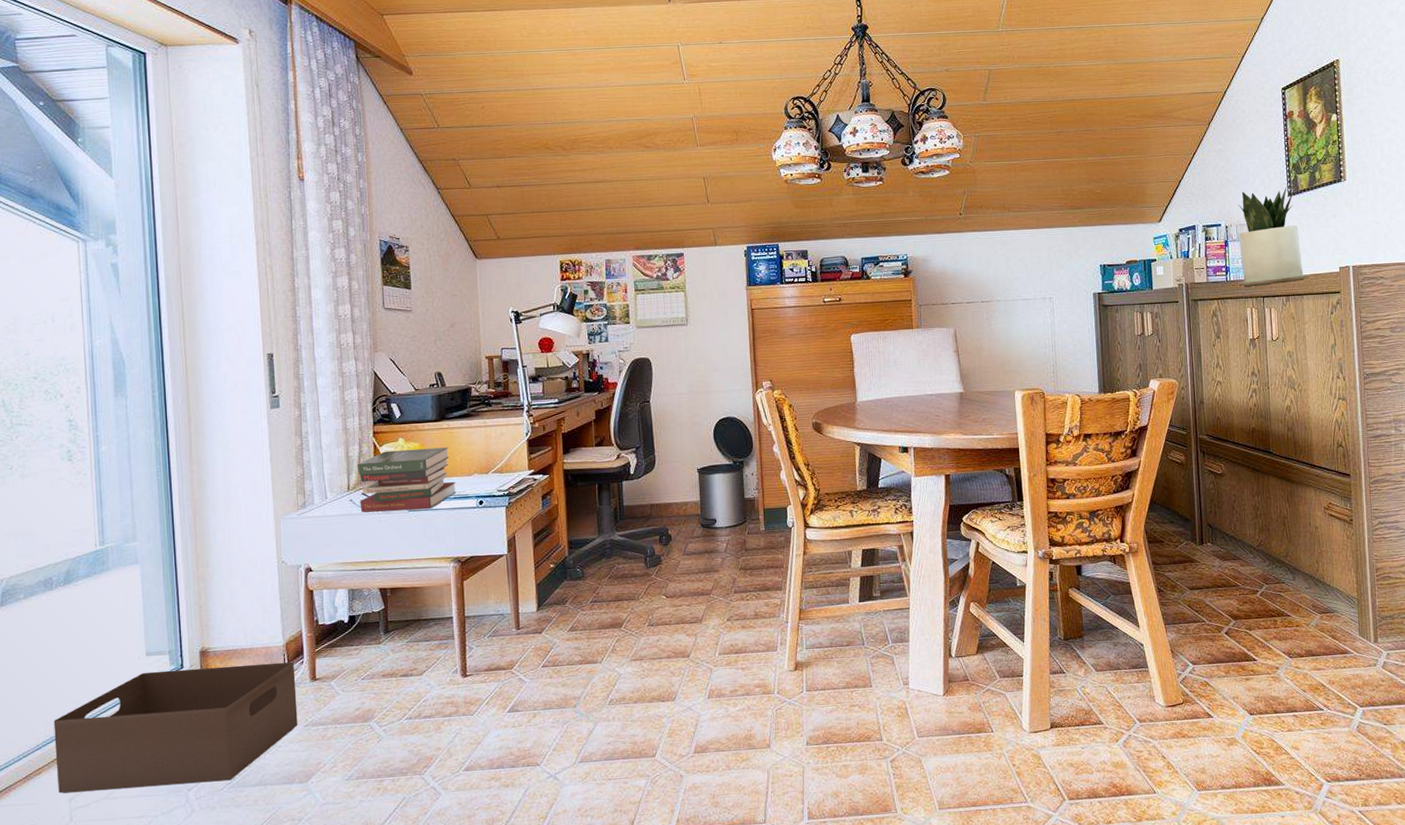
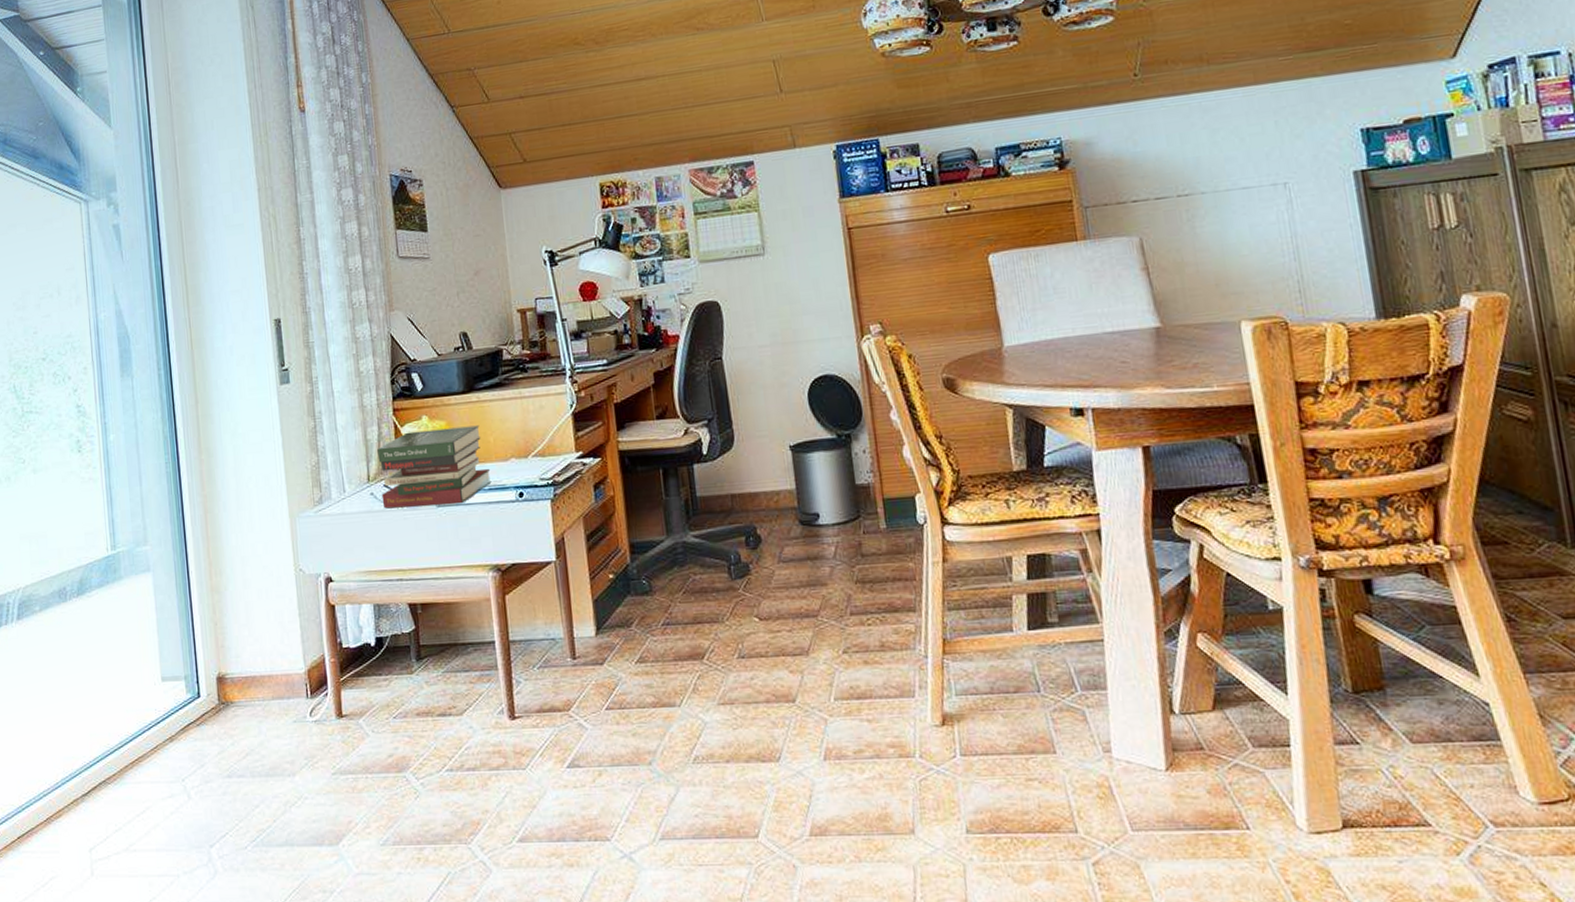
storage basket: present [53,661,298,794] -> none [72,693,325,842]

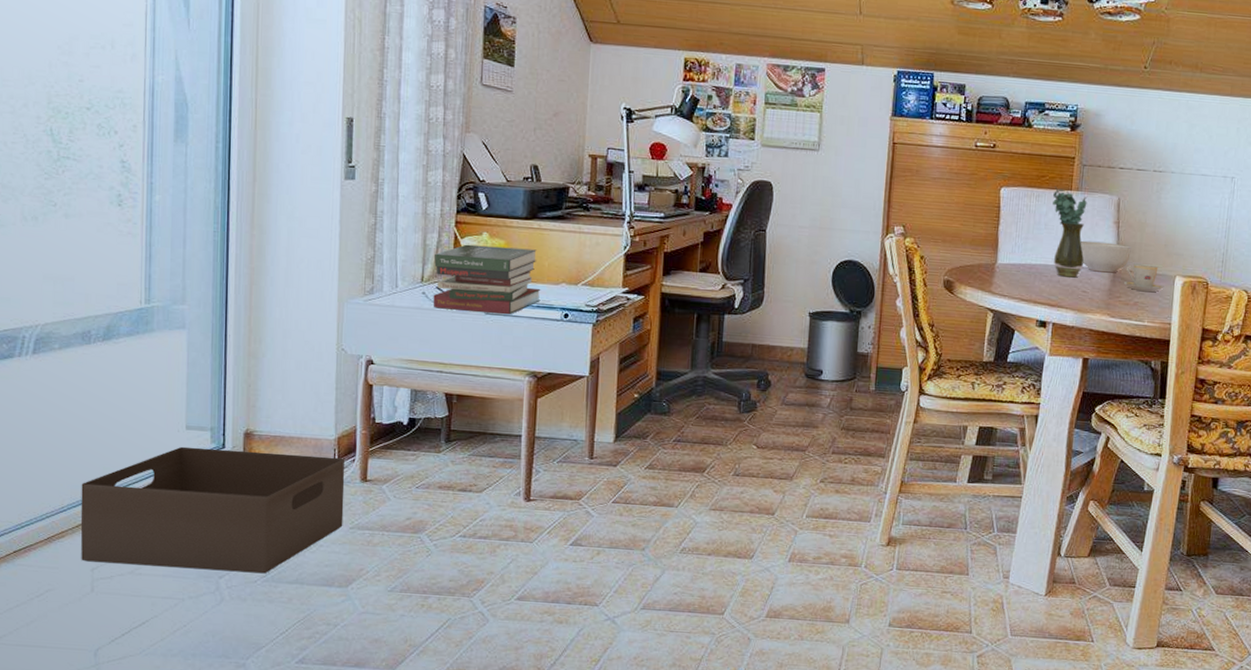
storage basket: none [72,693,325,842] -> present [80,446,345,574]
vase: none [1054,239,1115,349] -> present [1053,186,1087,278]
bowl: none [1103,294,1173,335] -> present [1080,240,1131,273]
teacup: none [1172,312,1229,350] -> present [1124,263,1164,293]

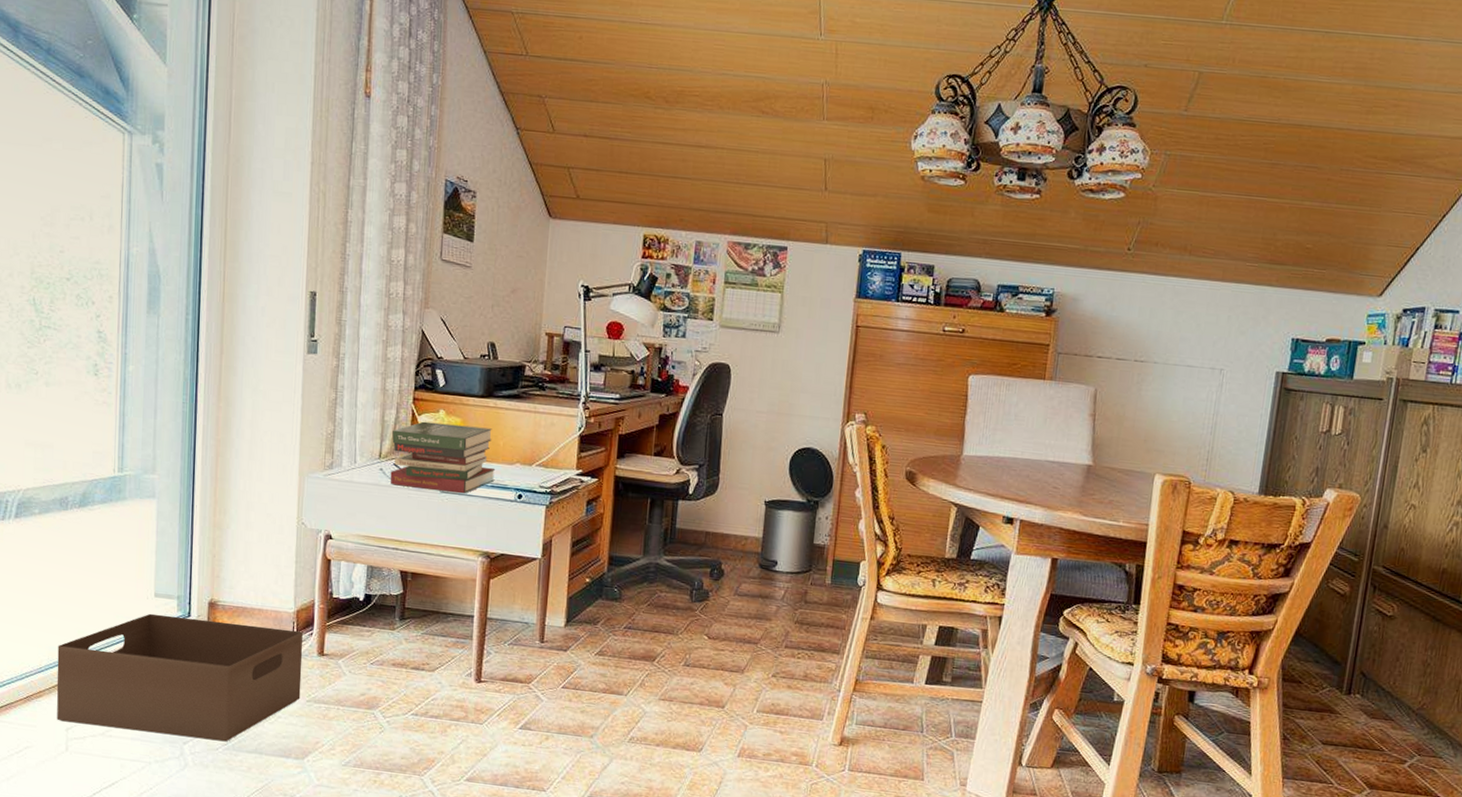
vase: present [1053,186,1087,278] -> none [1023,374,1061,473]
bowl: present [1080,240,1131,273] -> none [1052,433,1108,469]
teacup: present [1124,263,1164,293] -> none [1099,459,1142,491]

